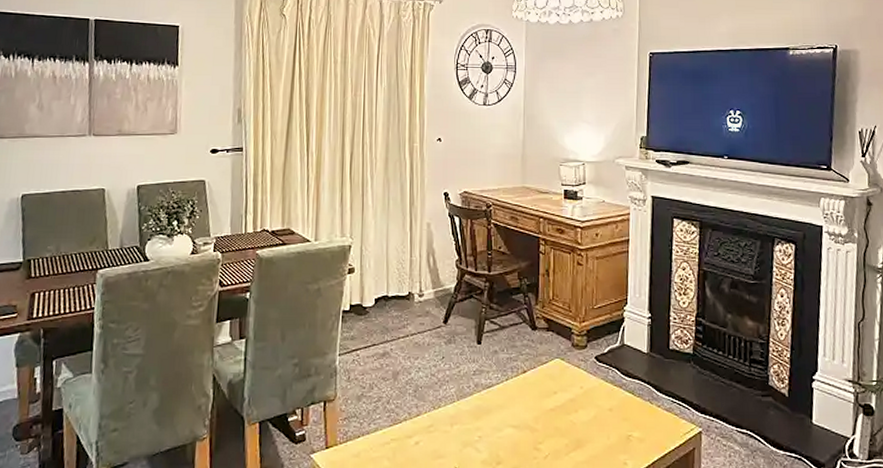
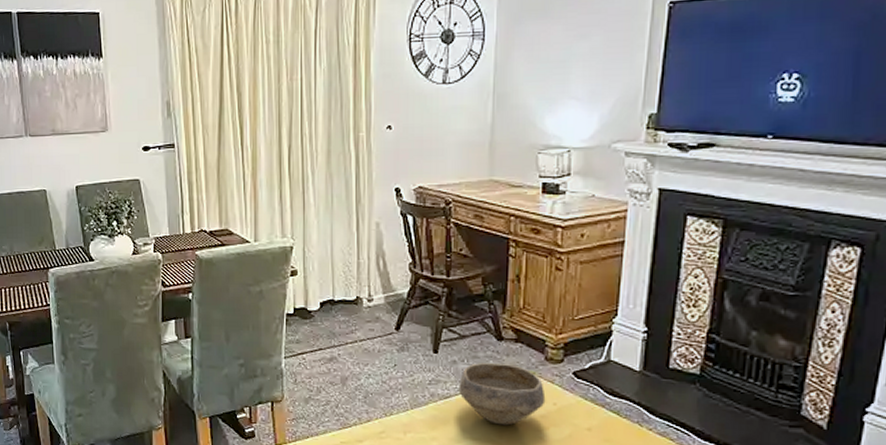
bowl: none [500,352,574,411] -> present [458,363,546,426]

